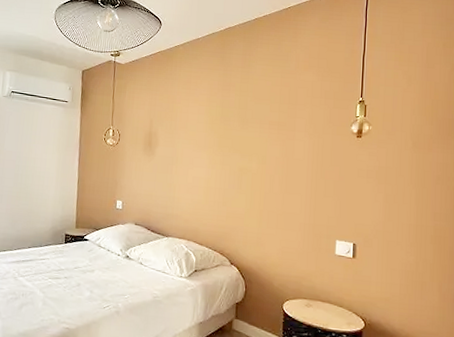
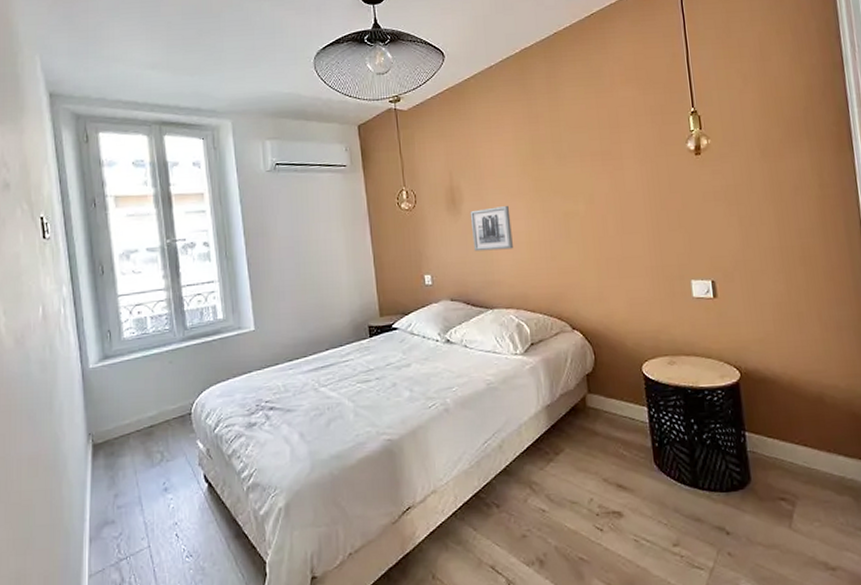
wall art: none [160,154,195,191] -> present [469,206,513,252]

